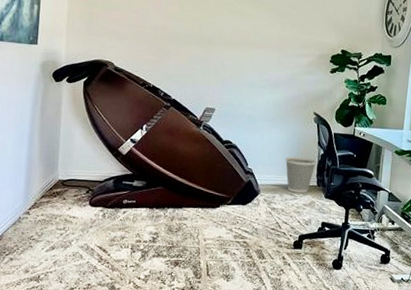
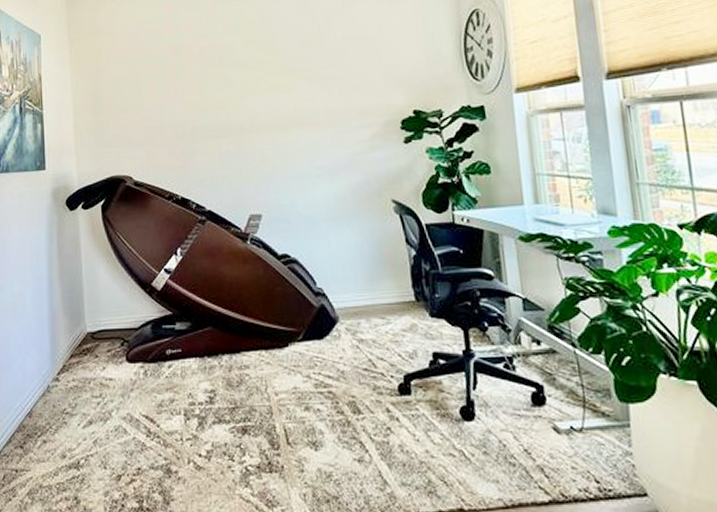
wastebasket: present [285,156,316,193] -> none [364,263,409,315]

